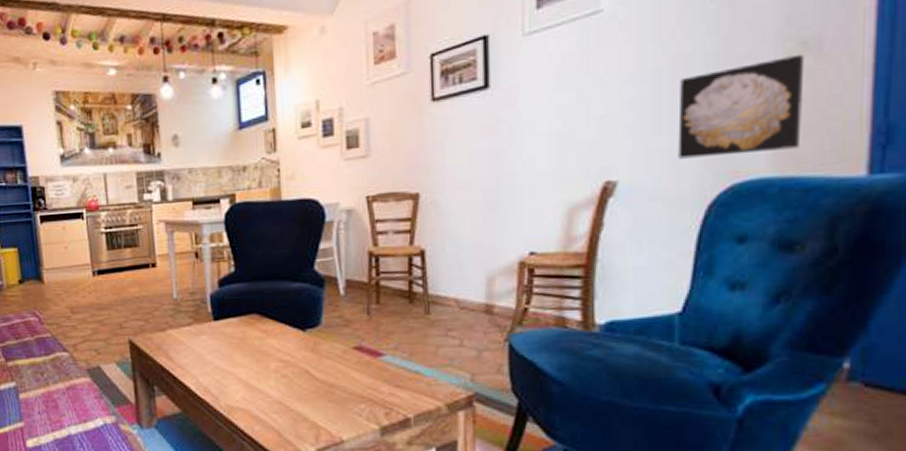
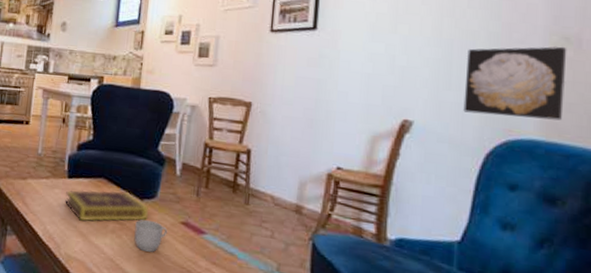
book: none [214,323,315,366] -> present [65,190,150,222]
mug: none [301,351,340,387] -> present [134,219,168,252]

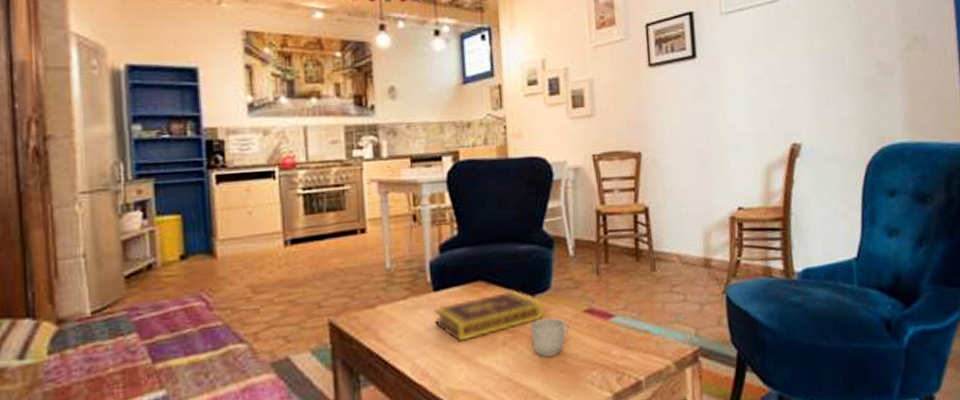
wall art: present [463,46,567,121] -> none [838,47,922,126]

